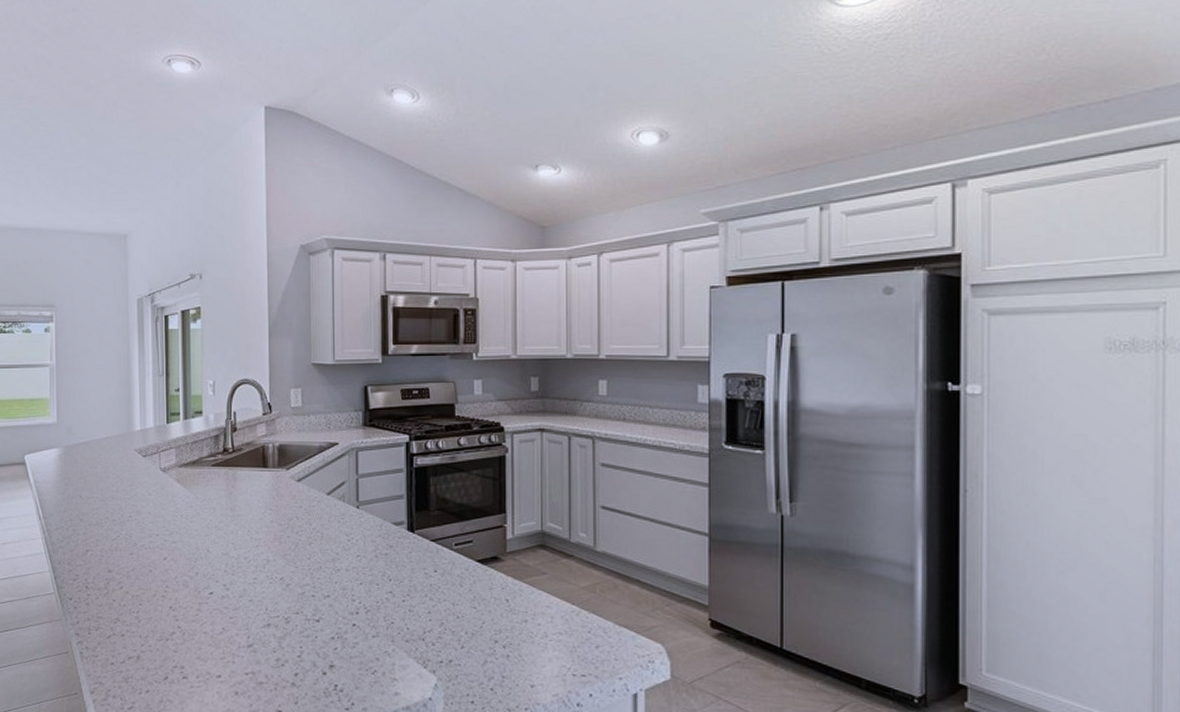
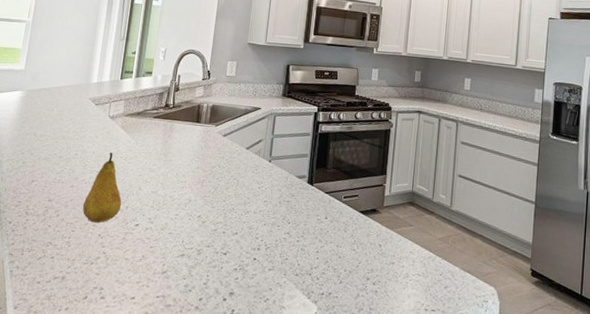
fruit: none [146,510,191,594] -> present [82,152,122,223]

